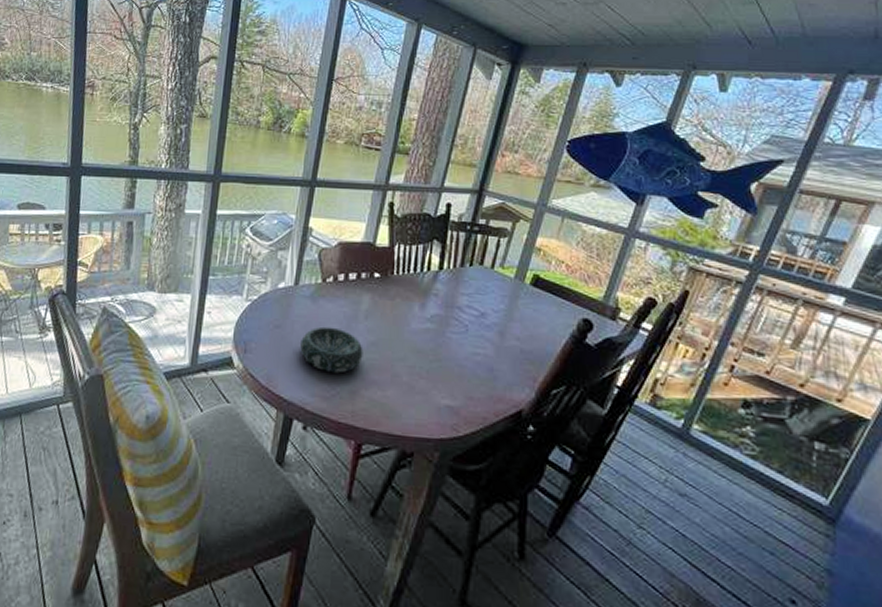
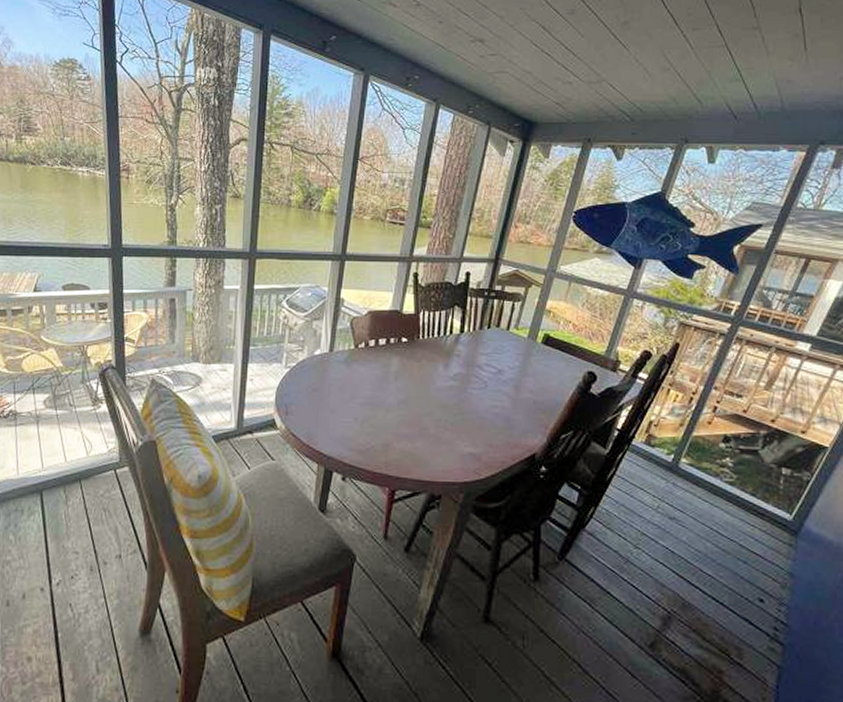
decorative bowl: present [300,326,363,373] -> none [337,388,394,429]

